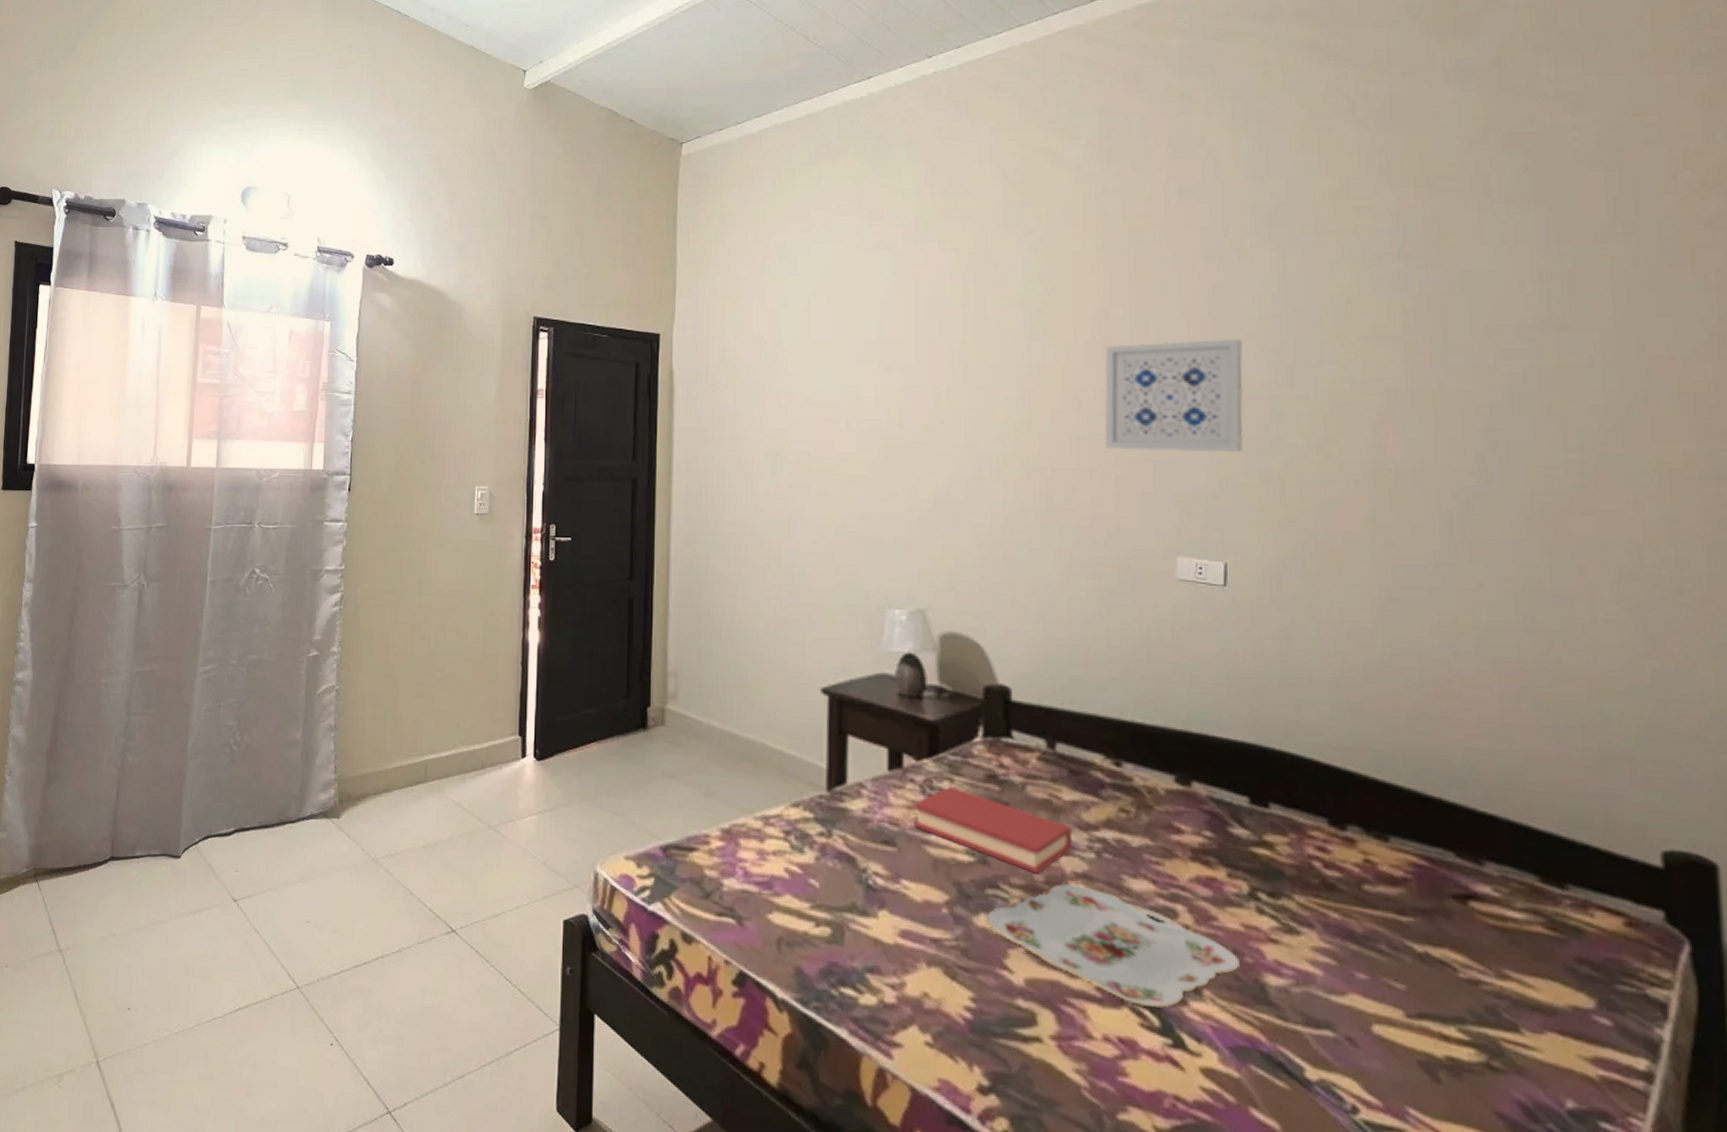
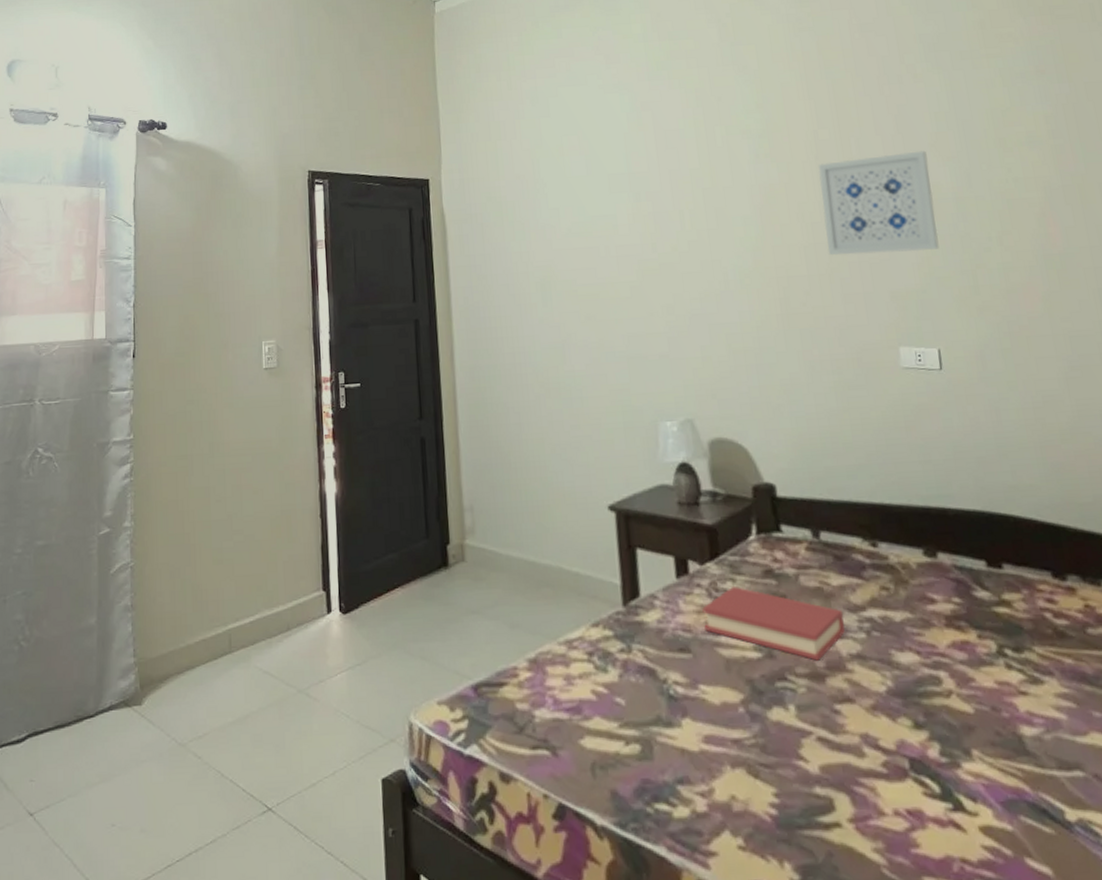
serving tray: present [987,884,1240,1008] -> none [779,666,999,775]

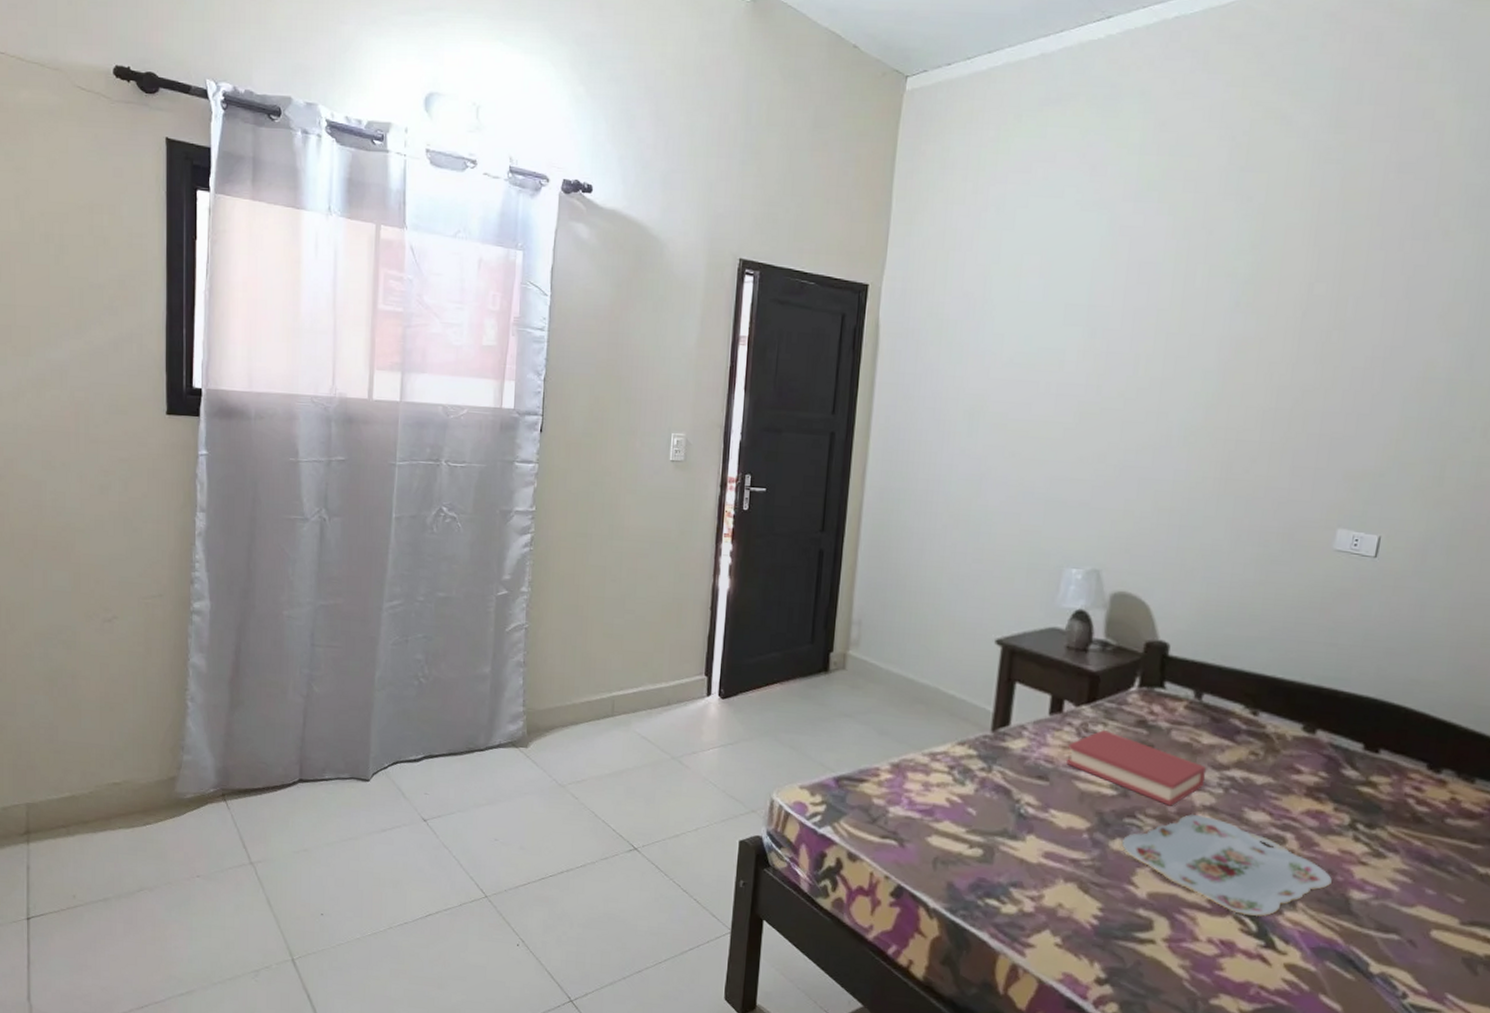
serving tray: none [779,666,999,775] -> present [1121,814,1332,917]
wall art: present [818,150,940,256] -> none [1288,320,1432,433]

